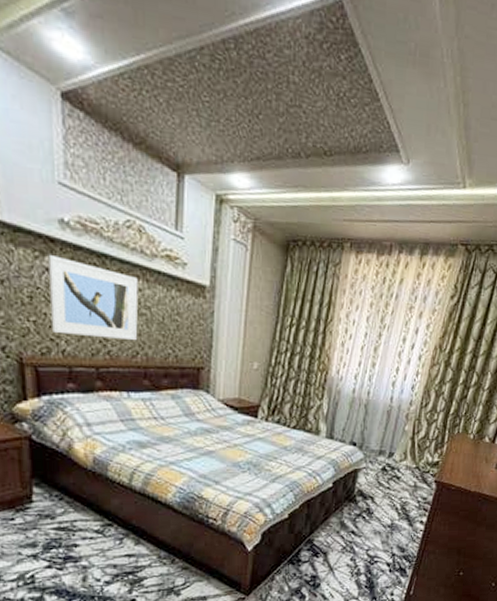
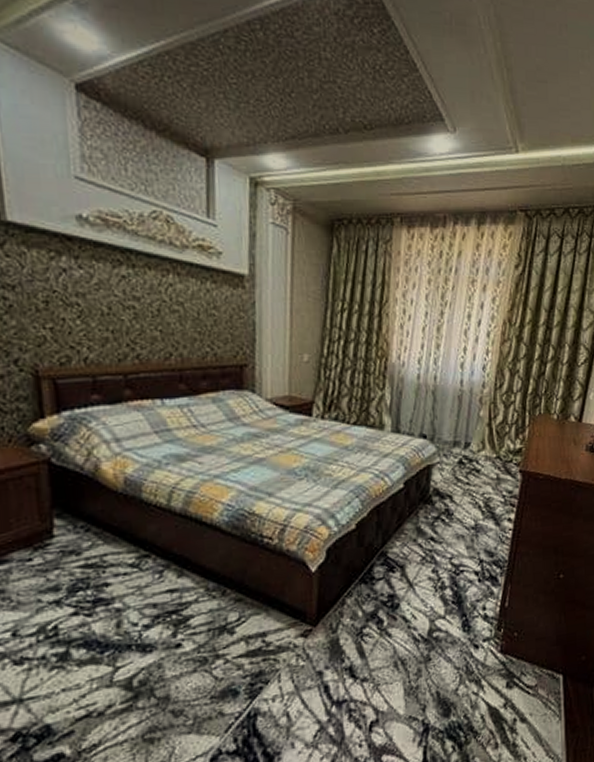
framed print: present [48,254,139,341] -> none [65,253,170,342]

